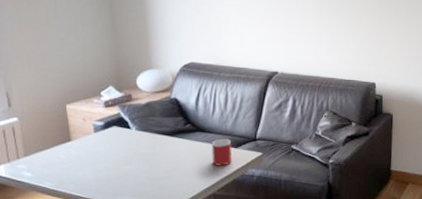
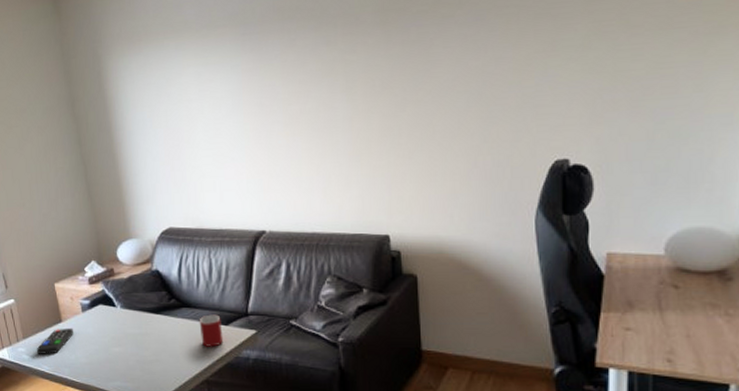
remote control: none [39,146,83,171] -> present [36,328,73,354]

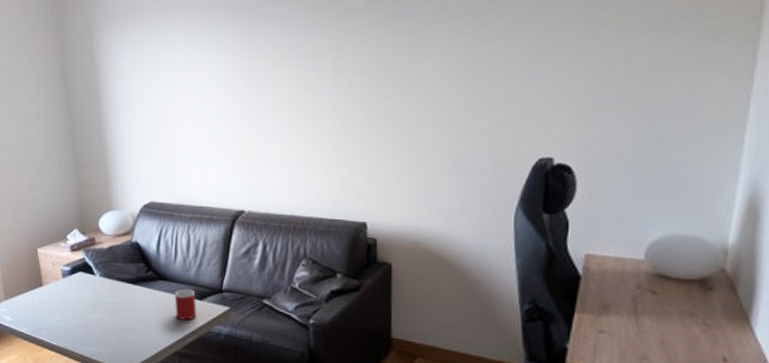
remote control: present [36,328,73,354] -> none [17,292,53,317]

